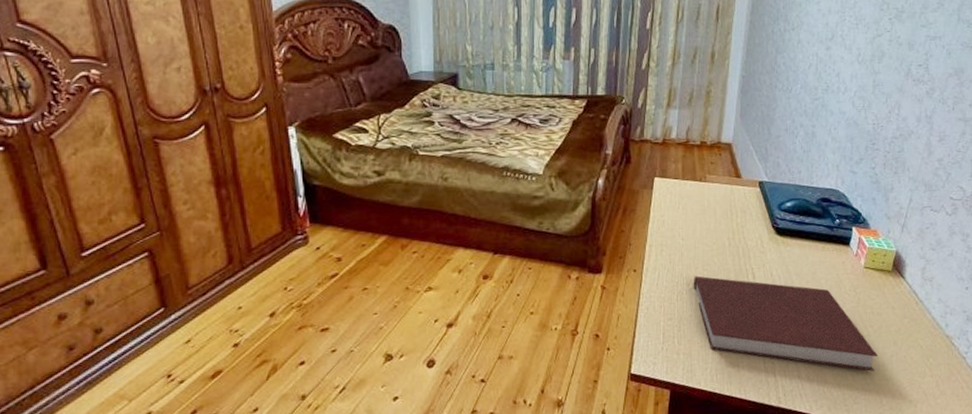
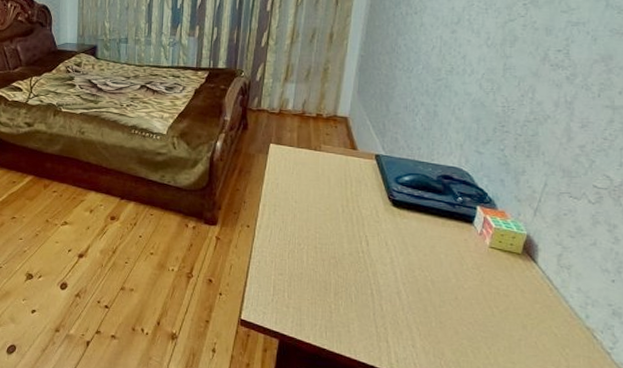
notebook: present [693,275,878,372] -> none [304,237,504,352]

